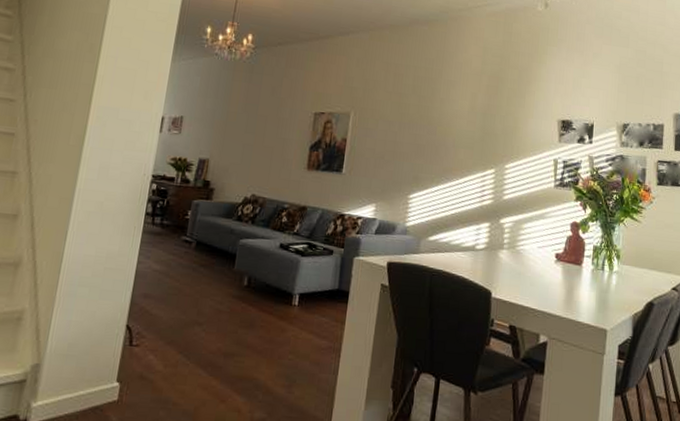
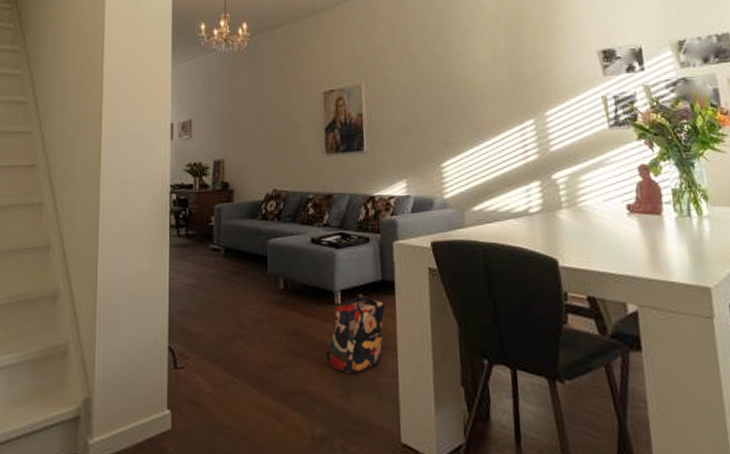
backpack: none [276,298,338,368] -> present [326,294,386,374]

